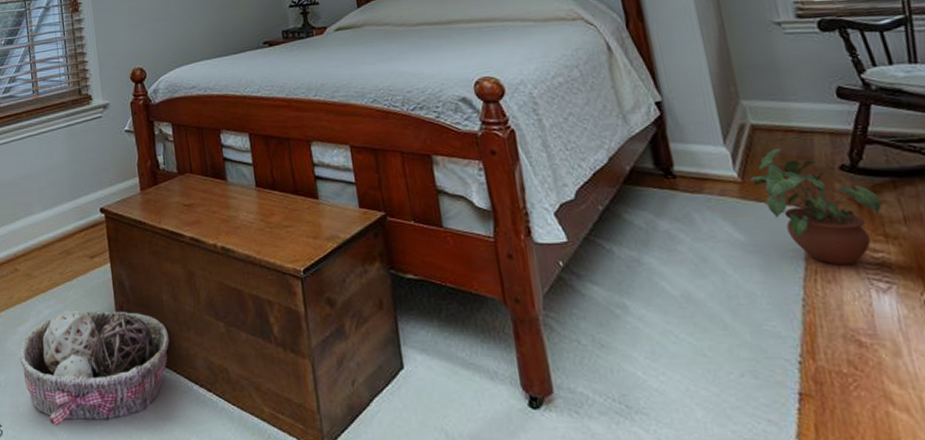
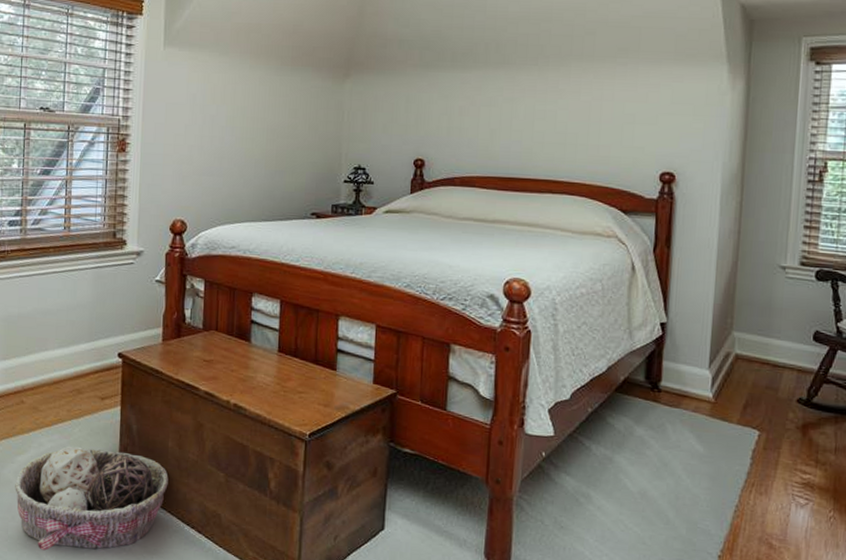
potted plant: present [749,149,882,265] -> none [721,378,822,482]

